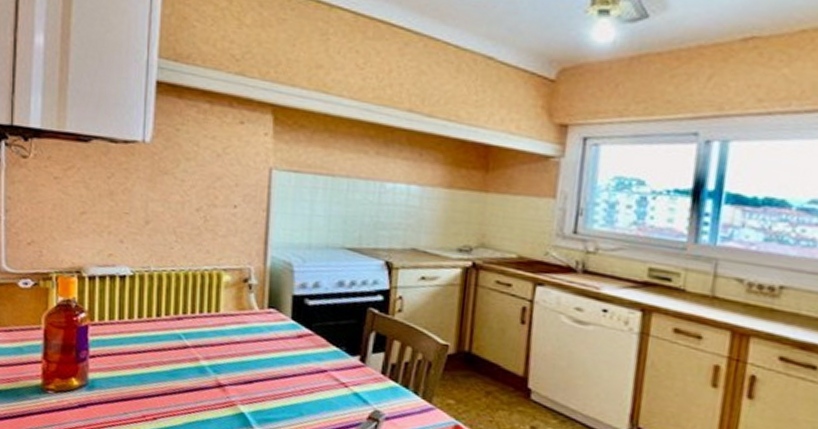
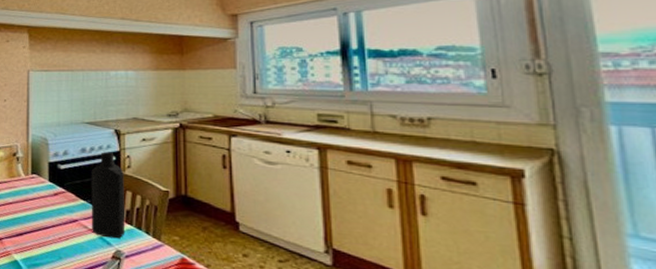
bottle: none [345,288,393,397] -> present [91,152,124,239]

